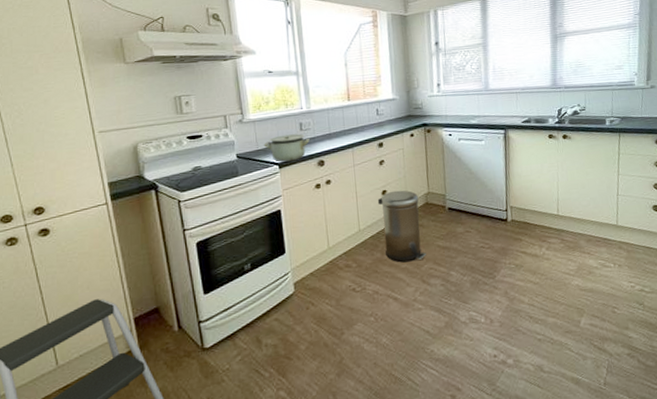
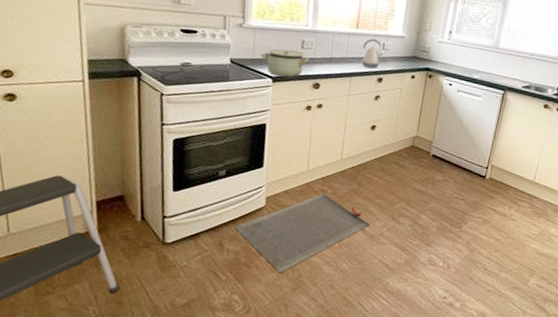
door mat: none [268,268,401,360] -> present [234,193,369,274]
kettle: none [358,107,379,136] -> present [361,39,384,69]
pedal bin: present [377,190,427,263] -> none [362,127,406,199]

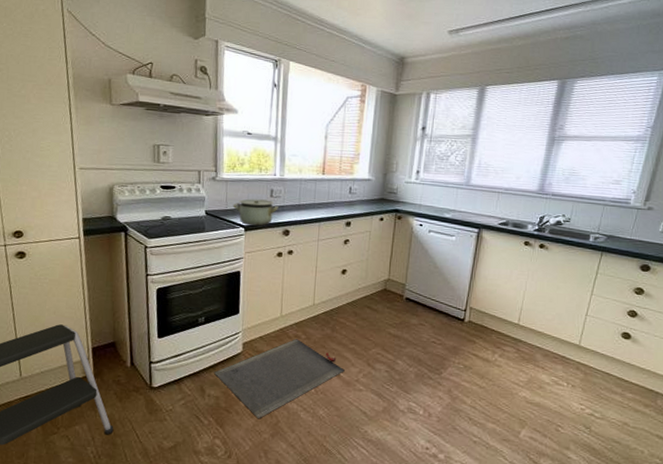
kettle: present [361,39,384,69] -> none [328,184,351,213]

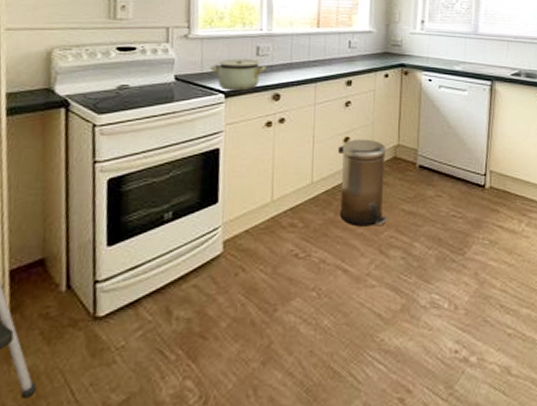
door mat: present [214,339,345,419] -> none [185,229,353,343]
pedal bin: none [336,271,378,344] -> present [337,139,388,227]

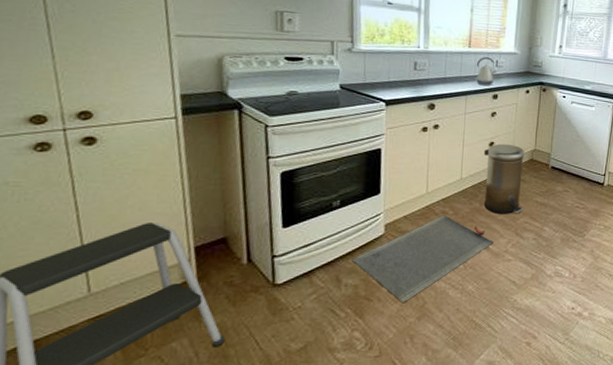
door mat: none [185,229,353,343] -> present [352,215,493,304]
saucepan: present [209,59,268,91] -> none [371,71,424,100]
kettle: none [325,37,351,71] -> present [475,57,497,86]

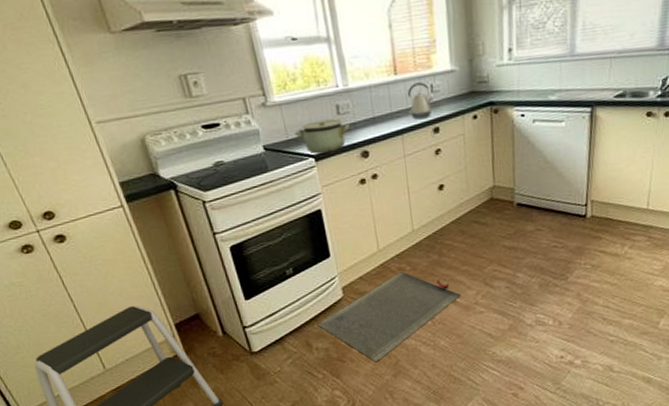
saucepan: none [371,71,424,100] -> present [294,118,351,154]
pedal bin: present [483,143,524,214] -> none [433,184,490,265]

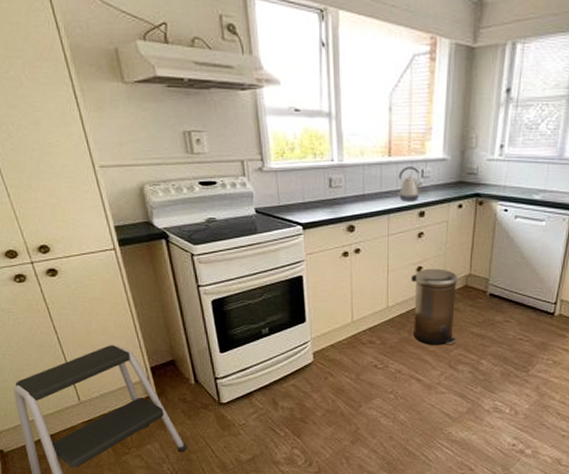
saucepan: present [294,118,351,154] -> none [286,191,341,223]
door mat: present [317,272,461,363] -> none [285,345,425,428]
pedal bin: none [433,184,490,265] -> present [411,268,458,345]

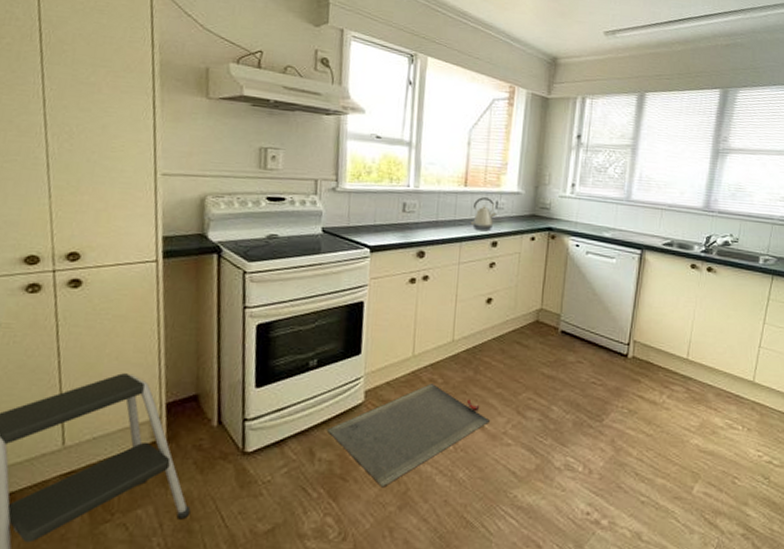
door mat: none [285,345,425,428] -> present [327,384,490,488]
pedal bin: present [411,268,458,345] -> none [479,300,528,388]

